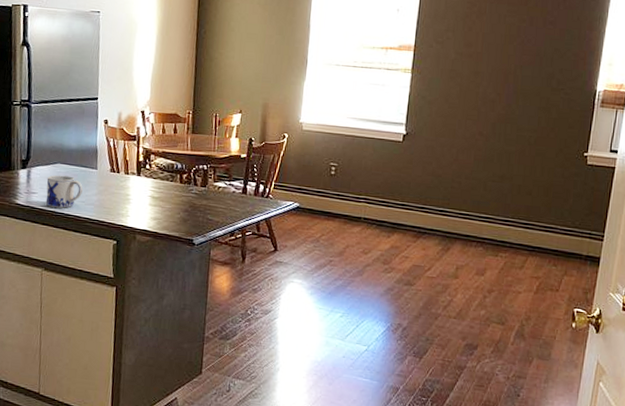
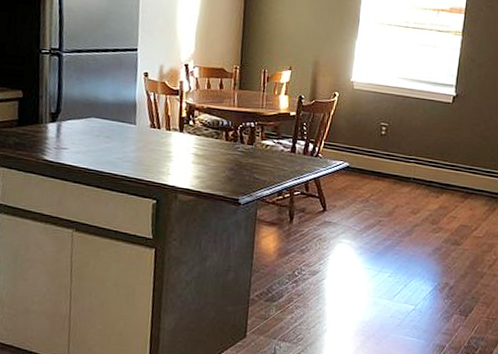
mug: present [45,175,83,208] -> none [77,129,120,165]

